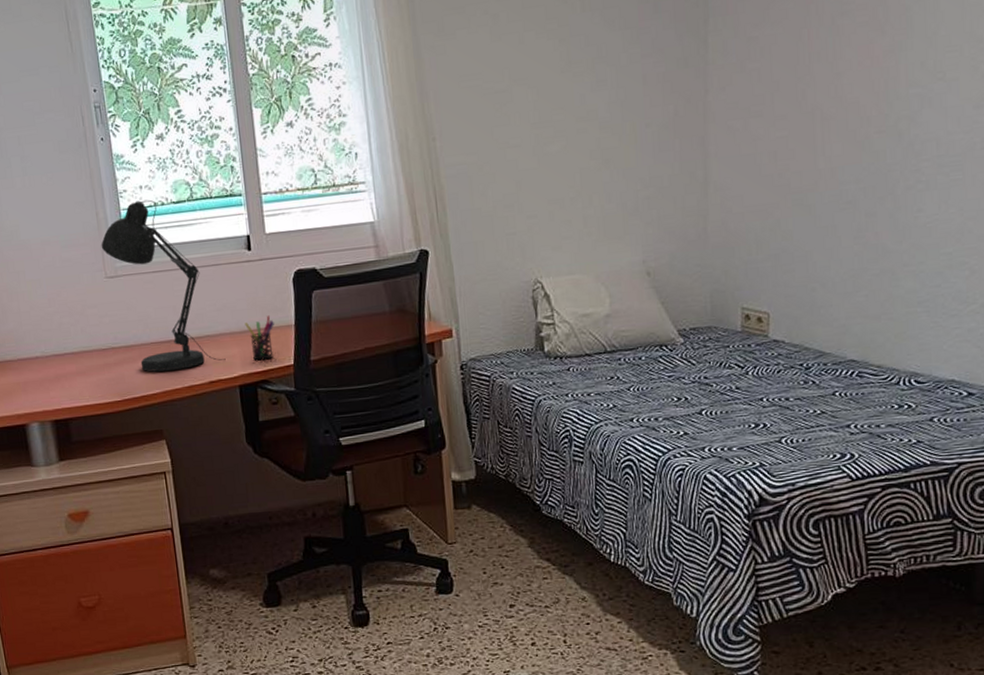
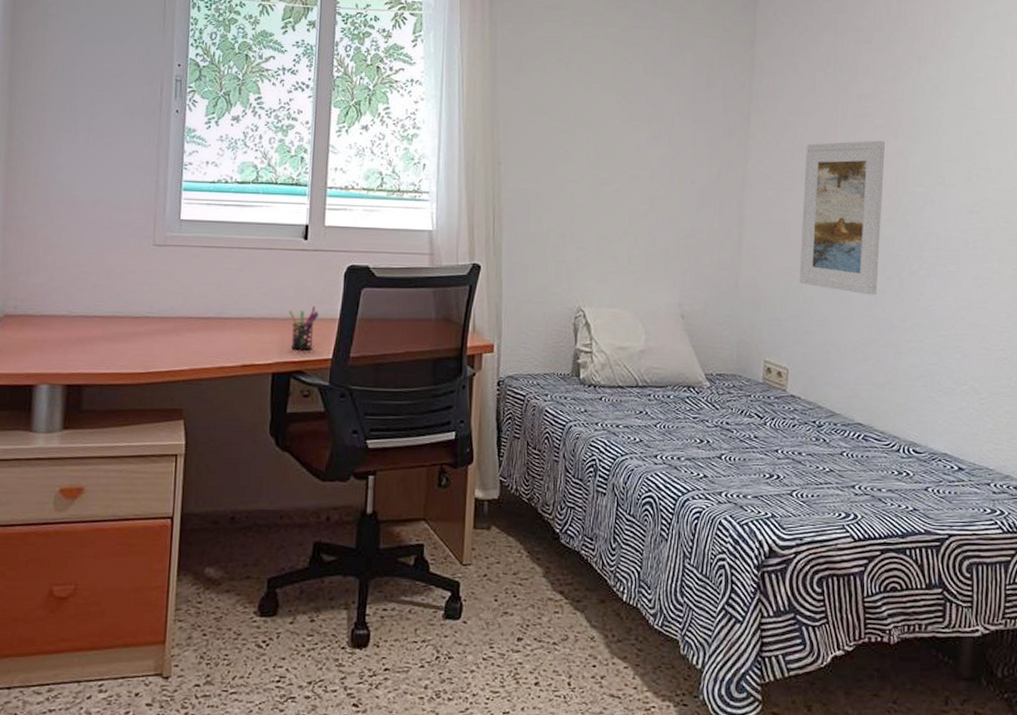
desk lamp: present [101,199,226,372] -> none [155,175,263,349]
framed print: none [775,40,871,221] -> present [799,140,885,295]

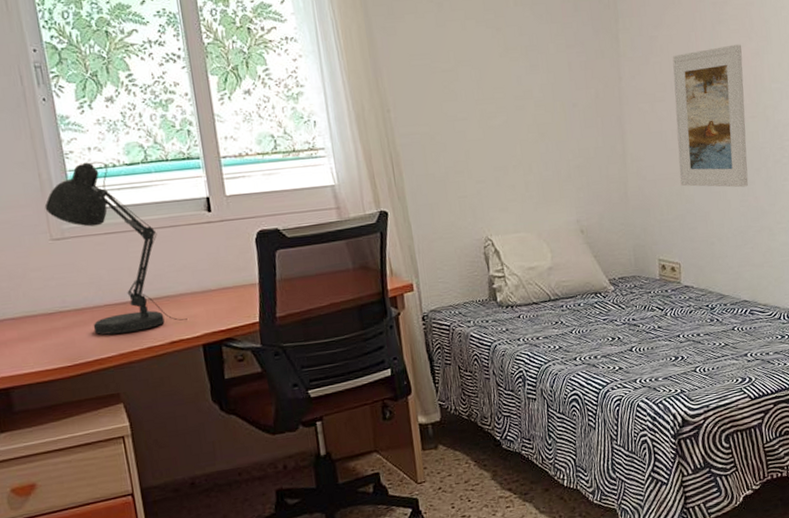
desk lamp: none [155,175,263,349] -> present [44,161,188,335]
pen holder: present [289,306,319,350] -> none [207,274,238,319]

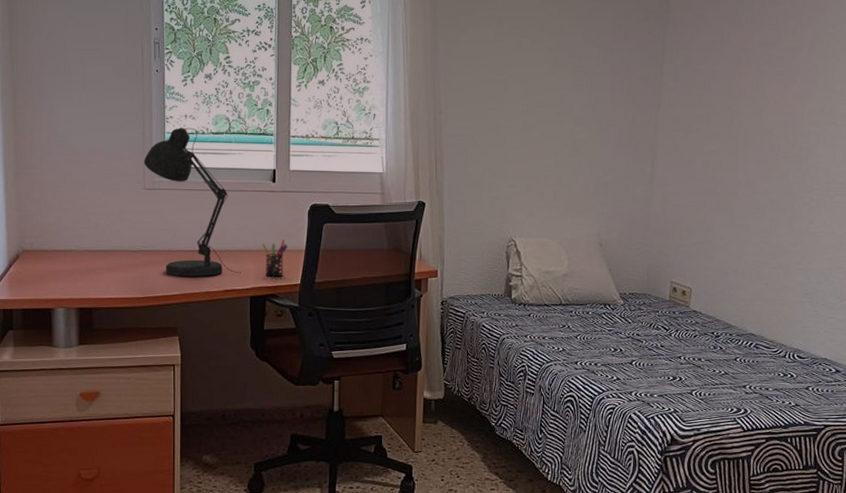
pen holder: none [207,274,238,319] -> present [262,239,287,277]
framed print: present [672,44,748,188] -> none [703,85,784,224]

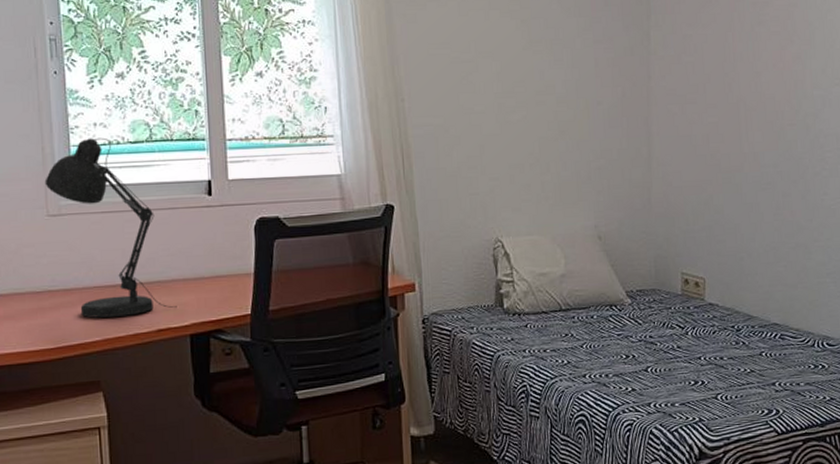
pen holder: present [262,239,287,277] -> none [200,262,232,309]

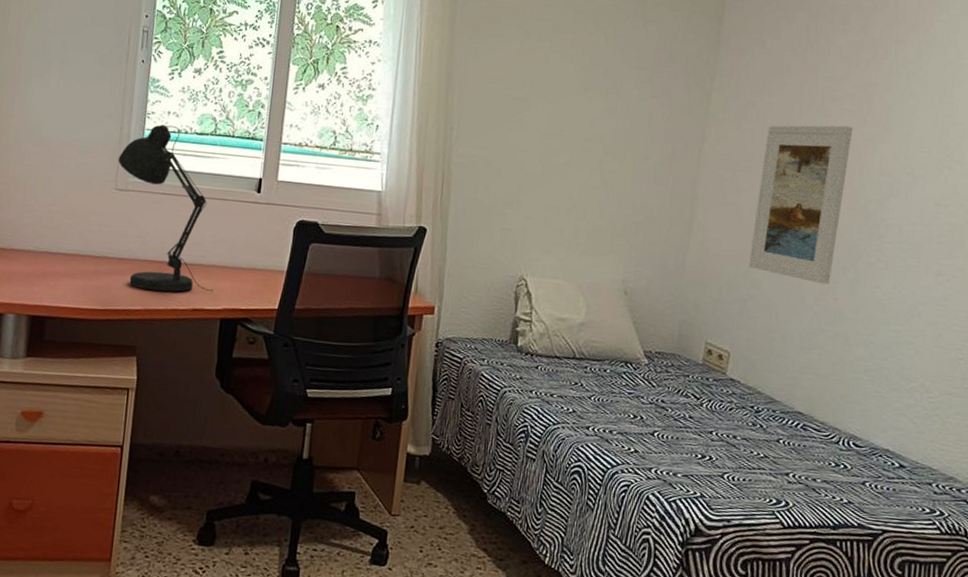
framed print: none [706,47,784,200] -> present [748,125,852,285]

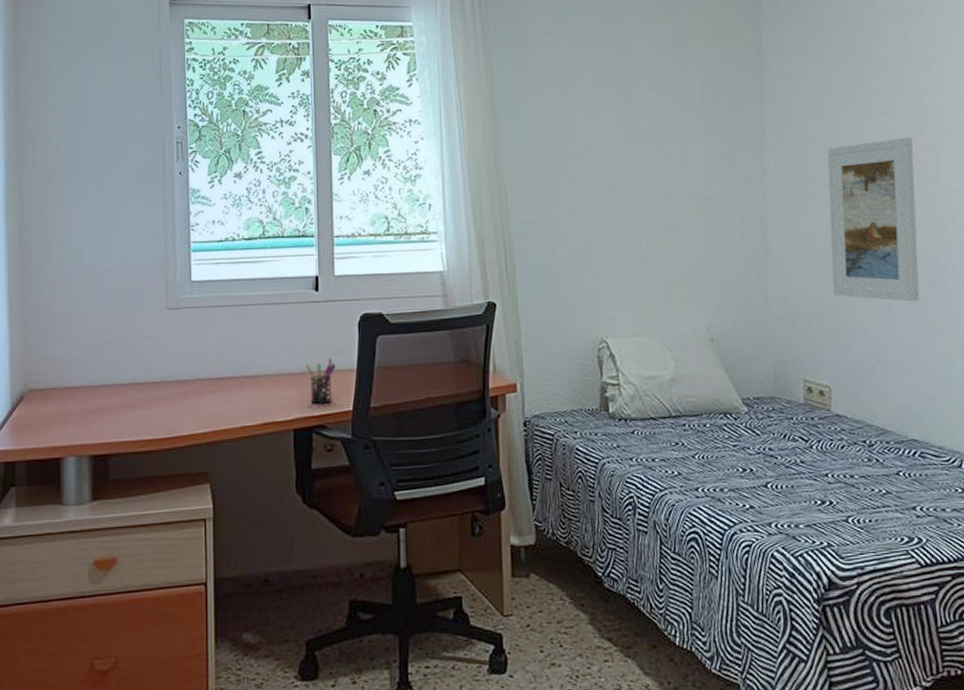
desk lamp: present [118,124,213,292] -> none [166,234,282,410]
pen holder: none [239,257,267,300] -> present [305,358,336,404]

